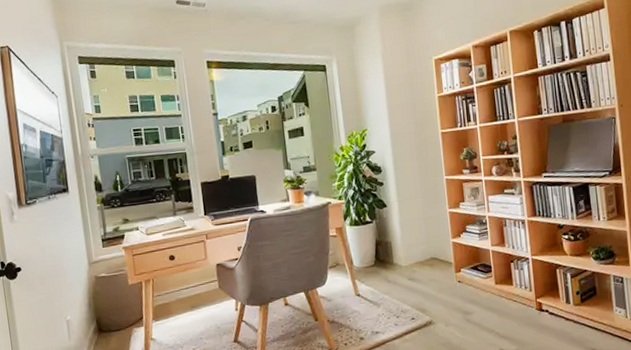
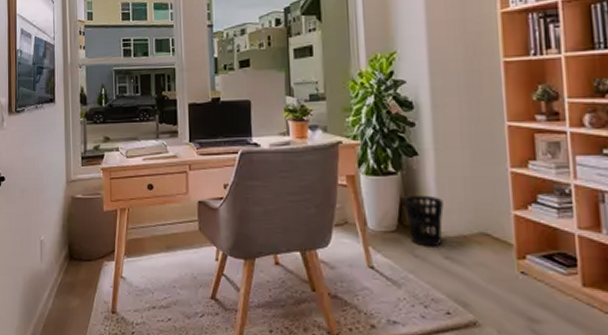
wastebasket: none [379,235,406,274] -> present [405,195,444,247]

